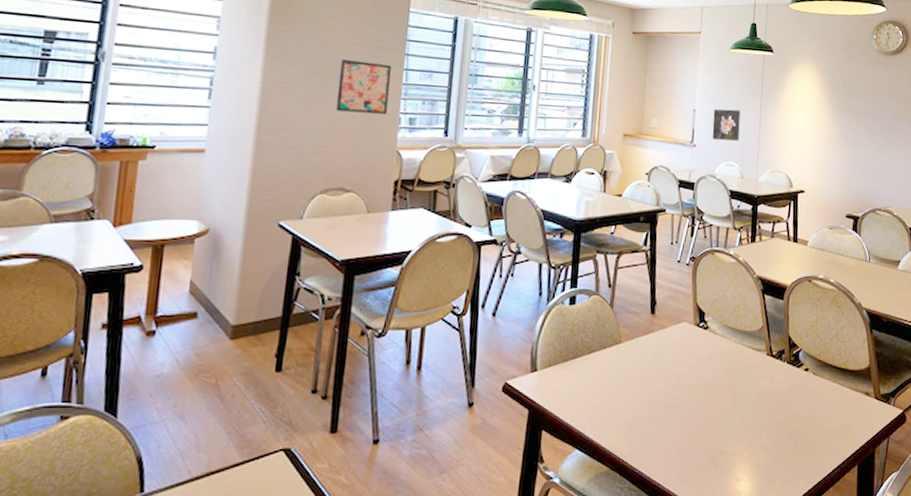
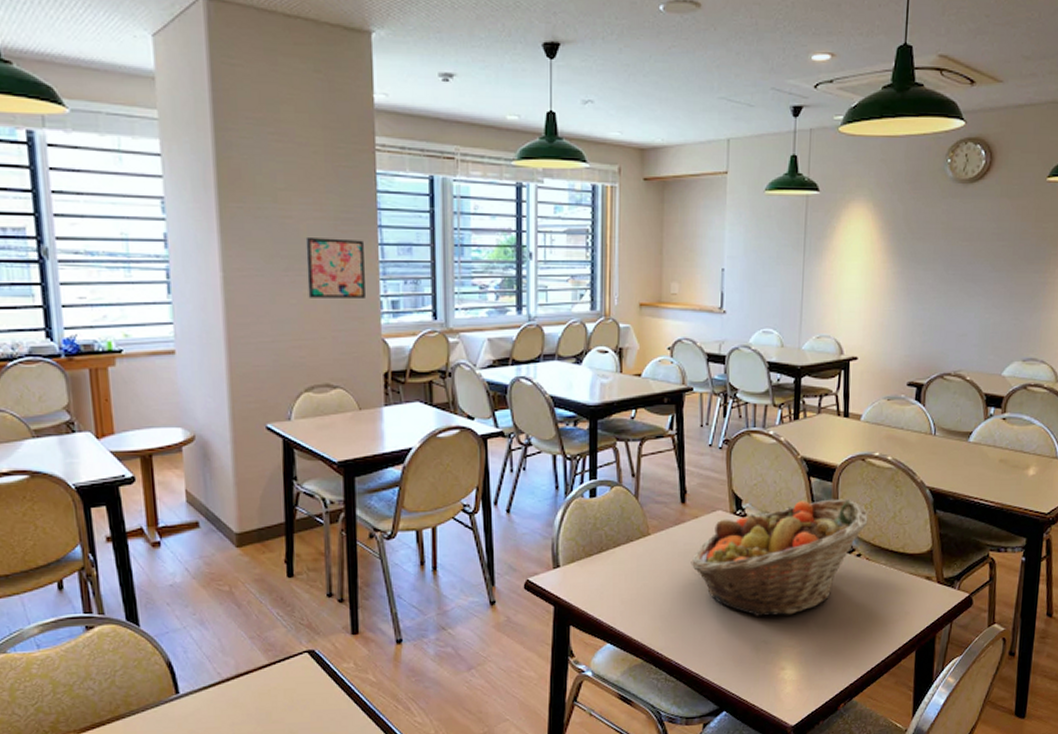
fruit basket: none [657,315,815,426] -> present [691,498,869,616]
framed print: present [712,109,741,141] -> none [745,265,779,303]

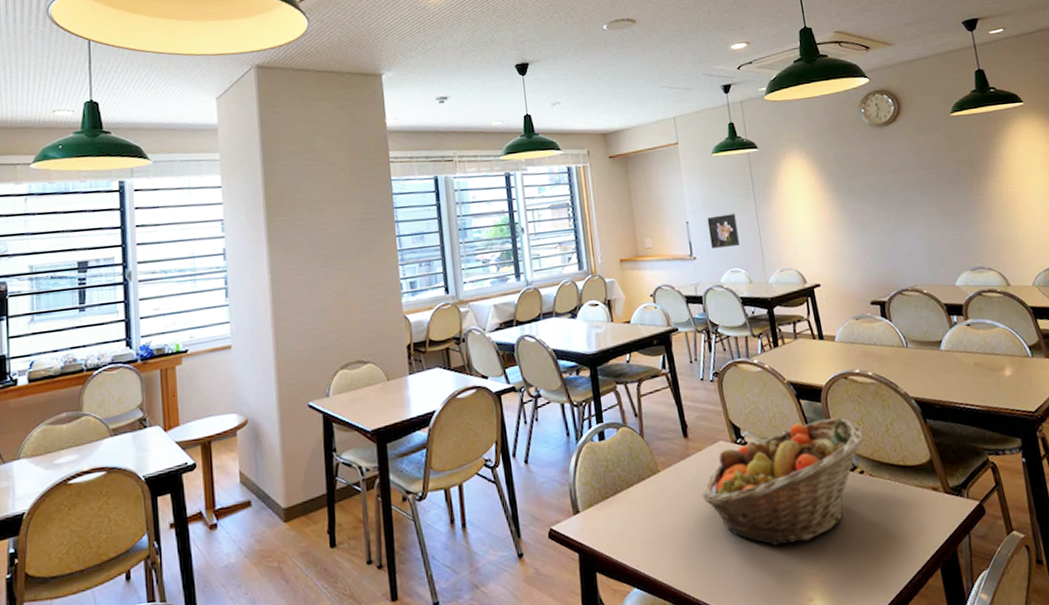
wall art: present [305,238,365,298] -> none [337,235,388,288]
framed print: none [745,265,779,303] -> present [707,213,740,248]

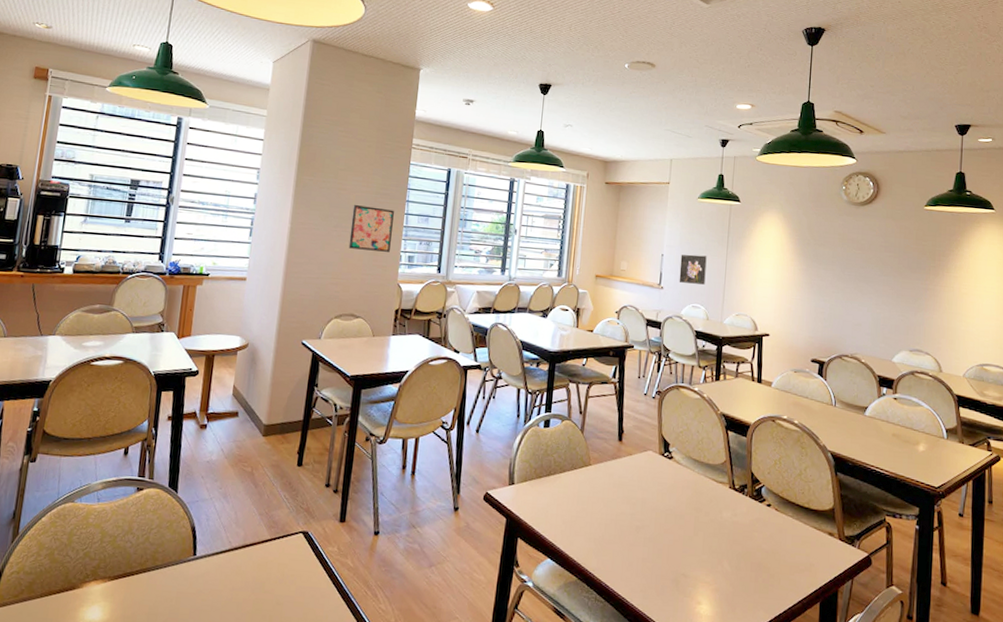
wall art: none [337,235,388,288] -> present [348,205,394,252]
fruit basket: present [702,417,864,546] -> none [623,450,778,553]

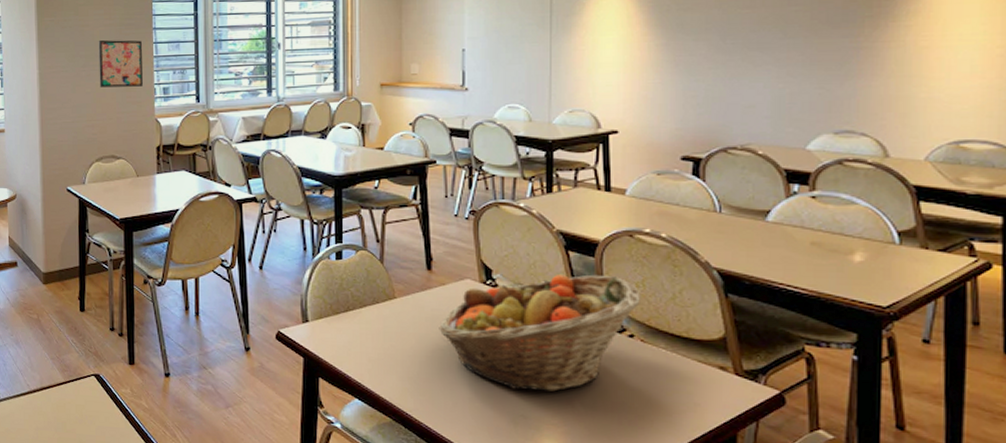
fruit basket: none [623,450,778,553] -> present [439,274,642,392]
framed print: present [679,254,707,285] -> none [488,44,523,80]

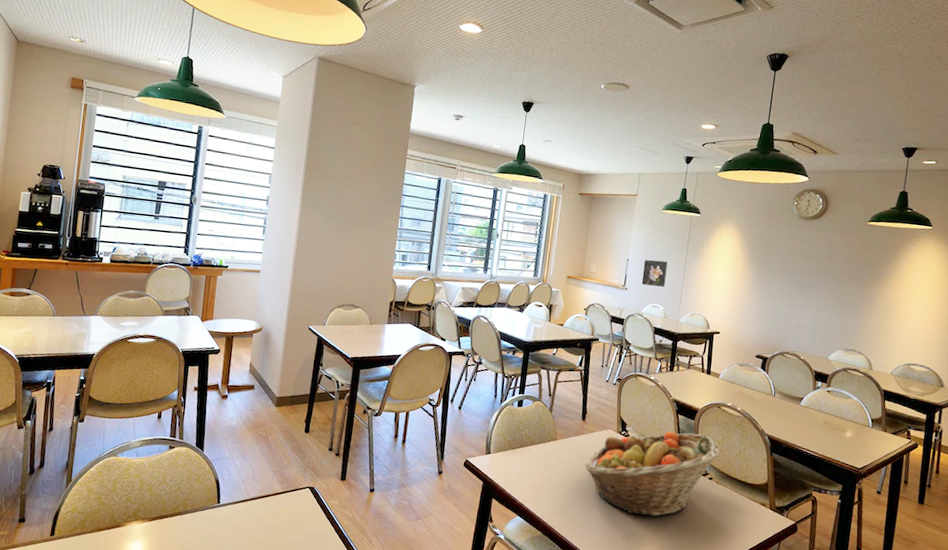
wall art: present [98,40,143,87] -> none [349,208,390,251]
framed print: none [488,44,523,80] -> present [641,259,668,287]

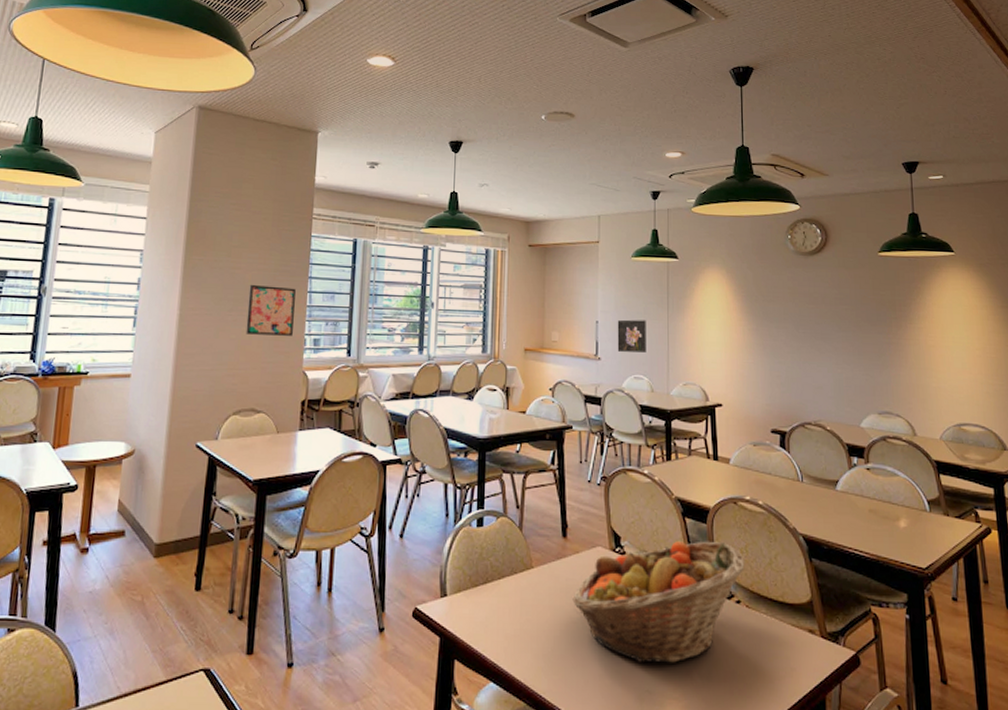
wall art: none [349,208,390,251] -> present [246,285,296,336]

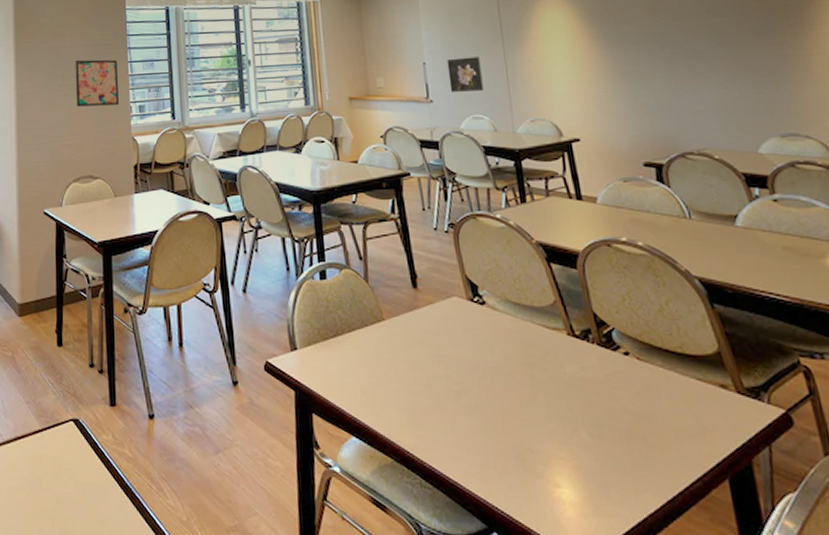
fruit basket: present [572,541,746,663] -> none [431,287,631,420]

